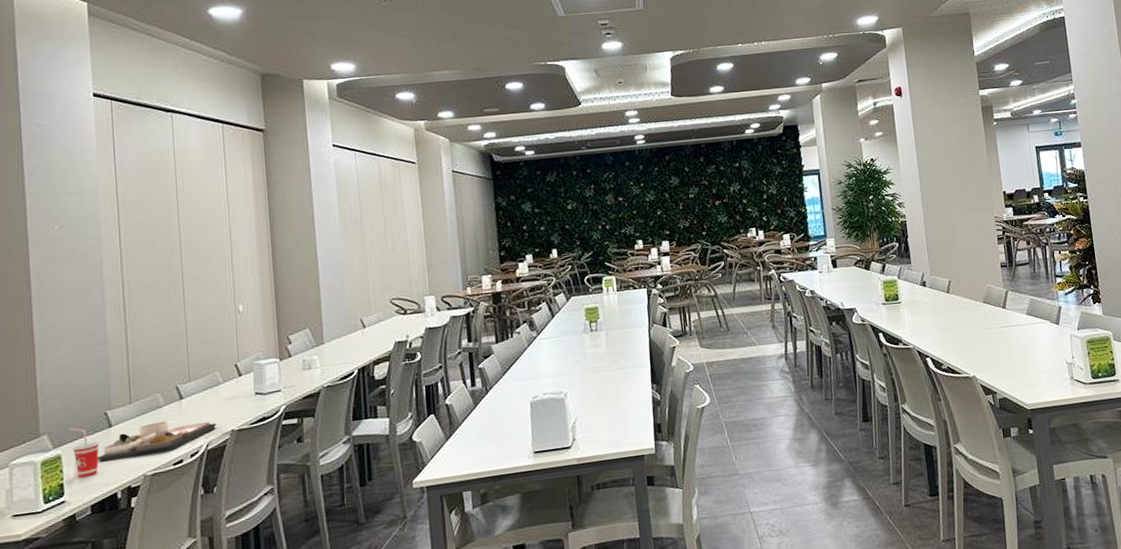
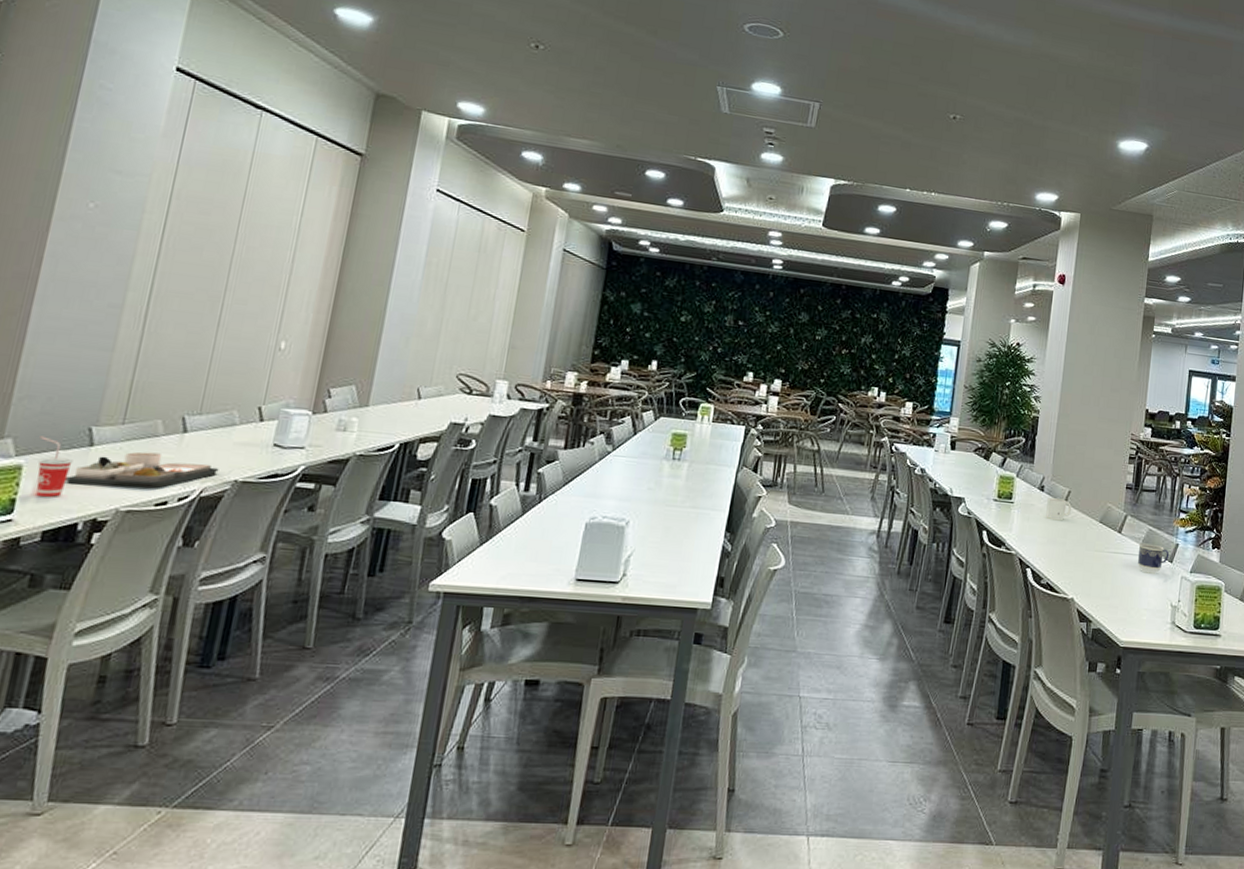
mug: none [931,289,955,310] -> present [1046,497,1071,521]
cup: none [1024,311,1055,340] -> present [1137,543,1170,575]

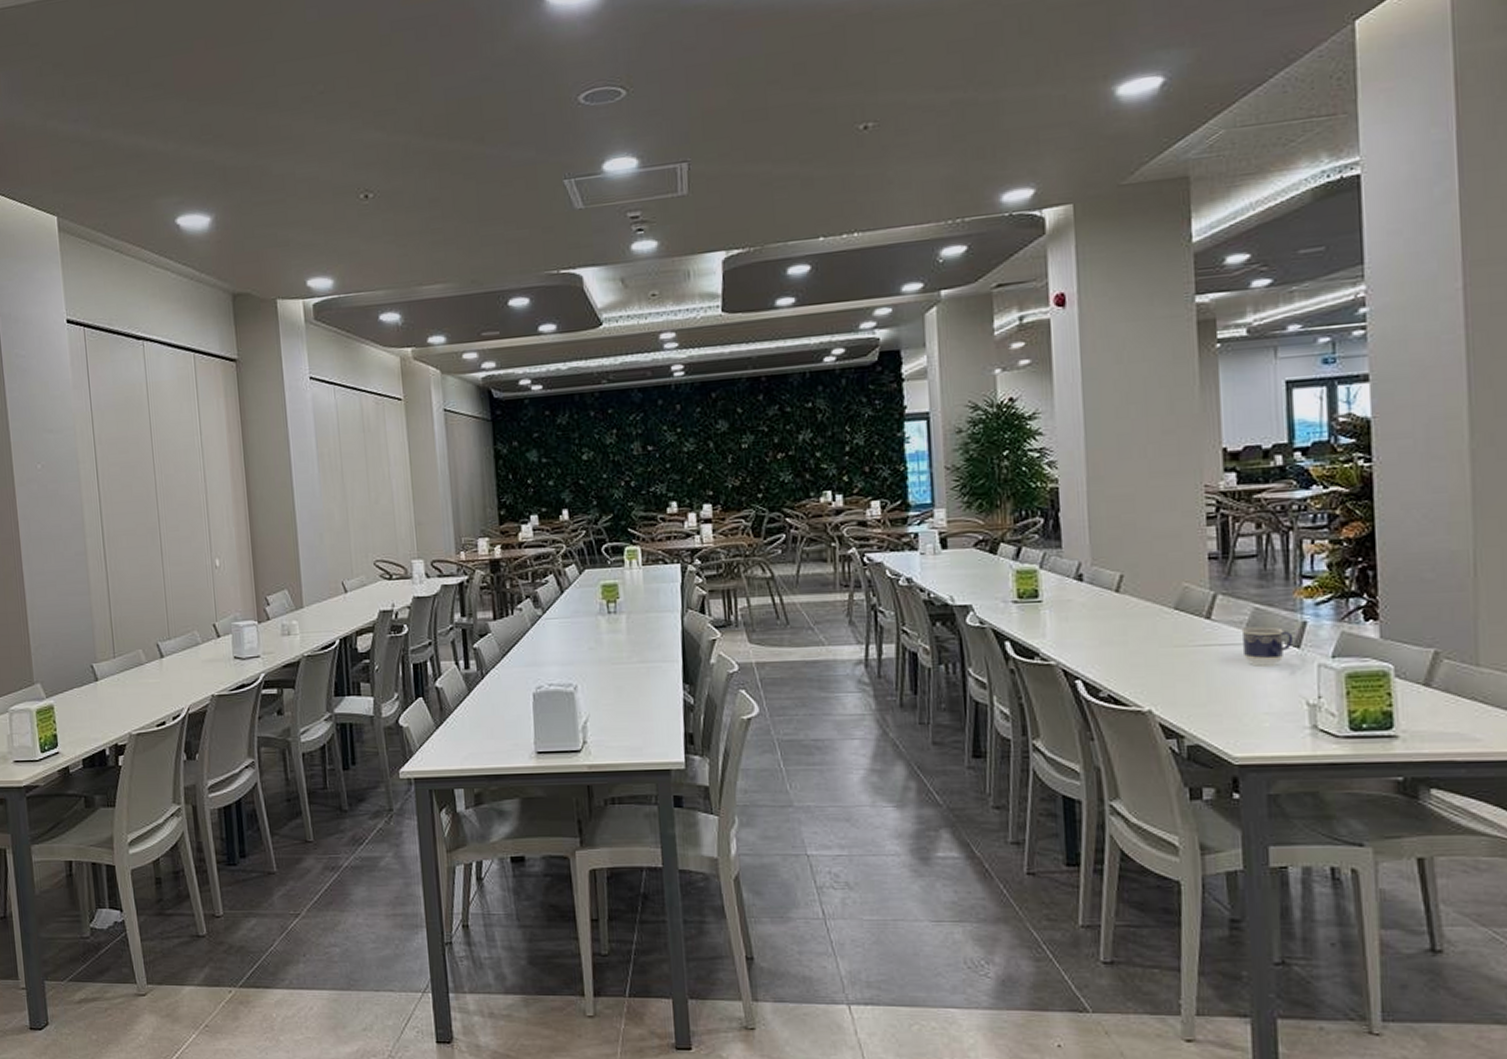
beverage cup: present [36,436,73,497] -> none [58,678,88,729]
food tray: present [65,451,219,489] -> none [86,679,197,716]
mug: present [1046,497,1071,521] -> none [1090,587,1128,616]

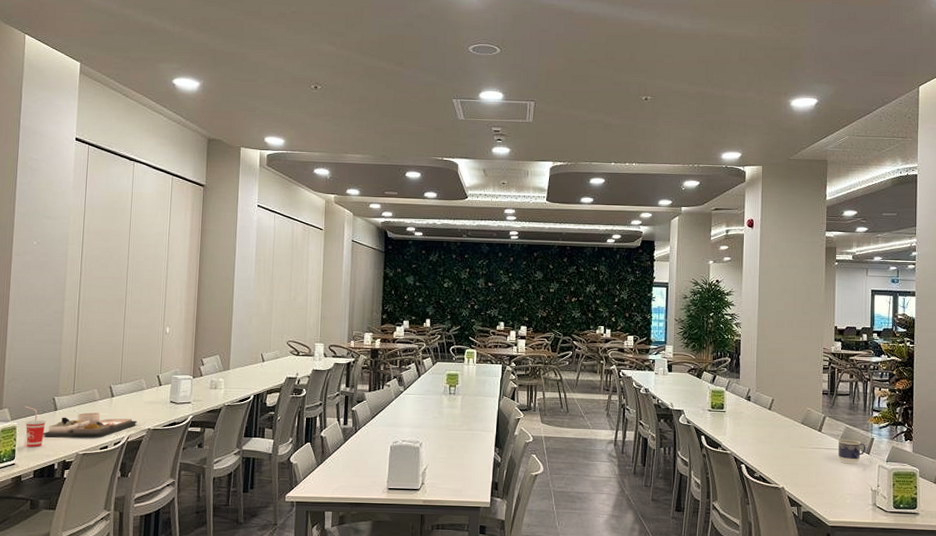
beverage cup: none [58,678,88,729] -> present [24,406,46,447]
food tray: none [86,679,197,716] -> present [43,412,137,438]

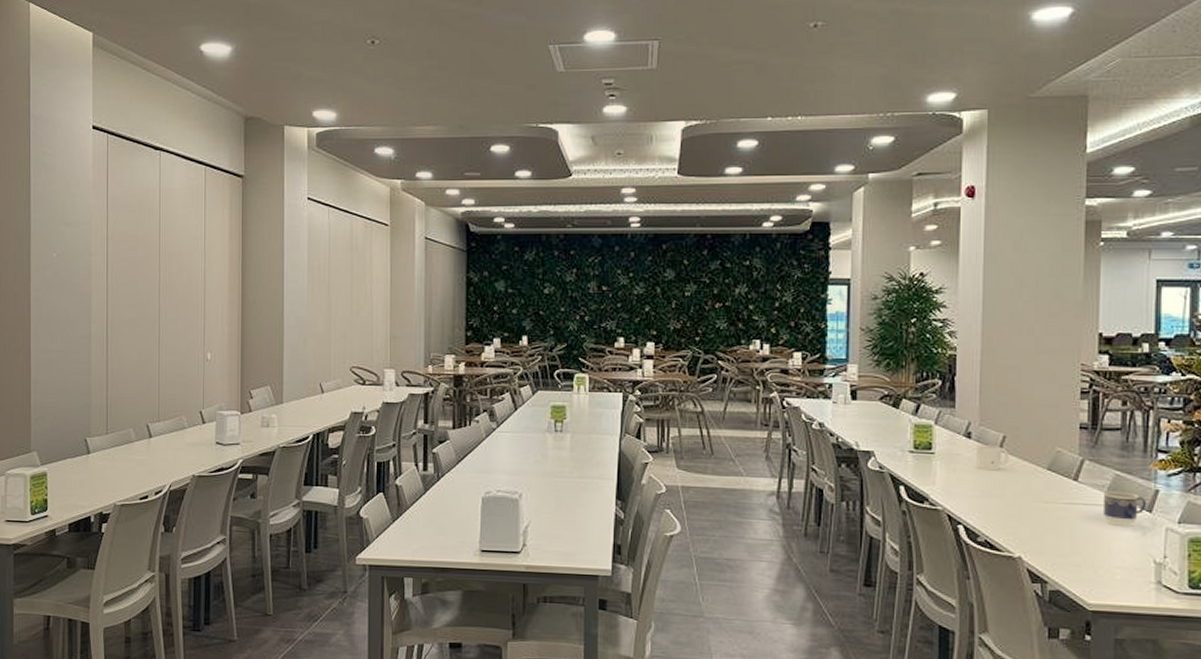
beverage cup: present [24,406,46,447] -> none [54,448,79,496]
food tray: present [43,412,137,438] -> none [76,456,180,486]
mug: none [754,406,775,425] -> present [976,445,1008,471]

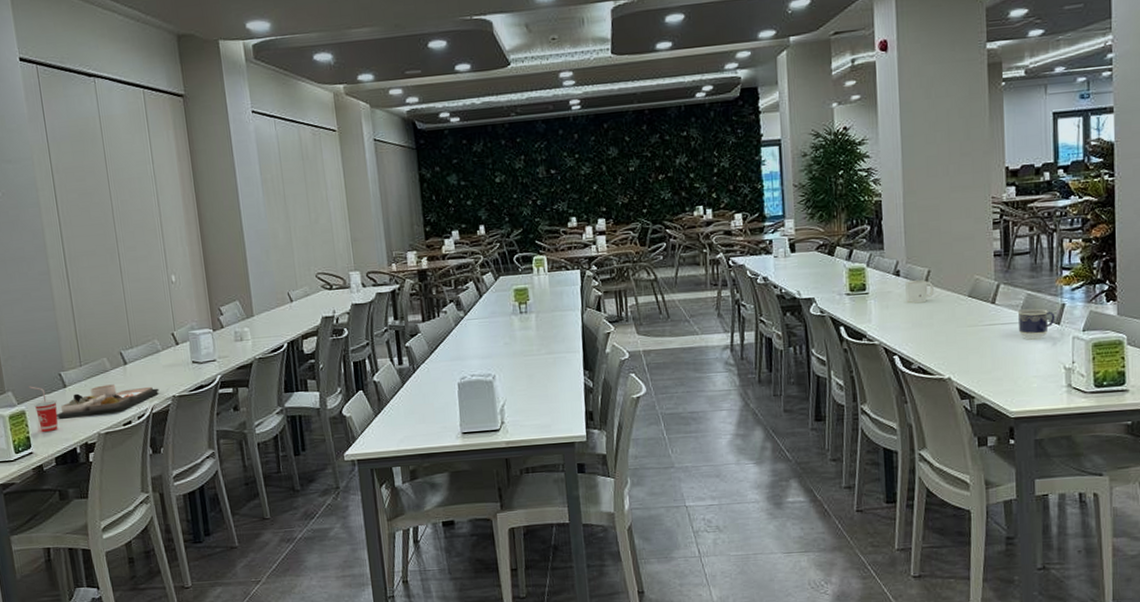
beverage cup: none [54,448,79,496] -> present [28,386,58,432]
food tray: none [76,456,180,486] -> present [56,384,159,419]

